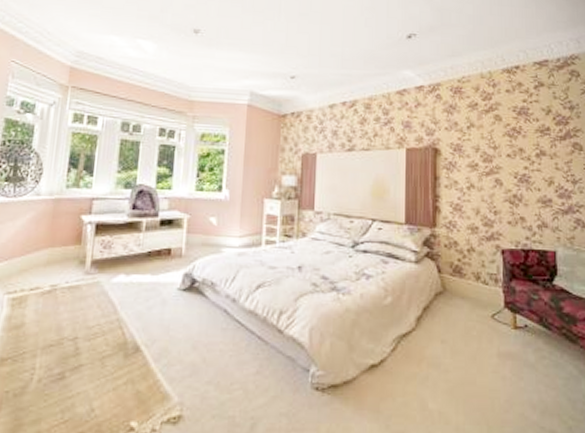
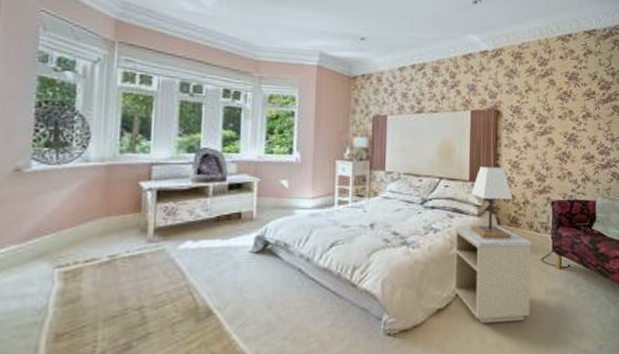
nightstand: none [388,273,480,388] -> present [453,225,533,324]
lamp: none [407,209,455,290] -> present [470,167,513,239]

